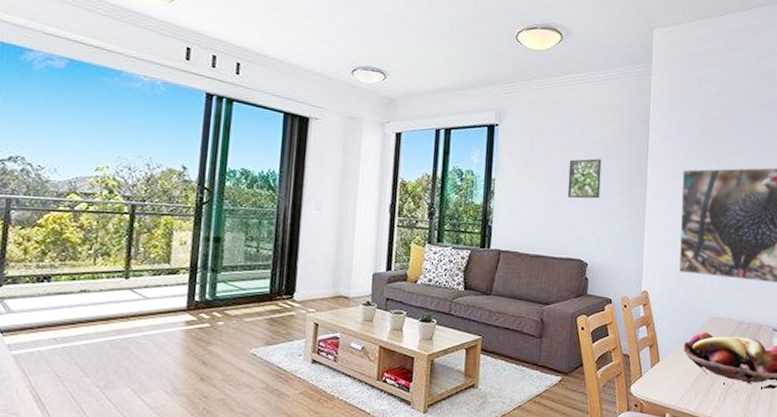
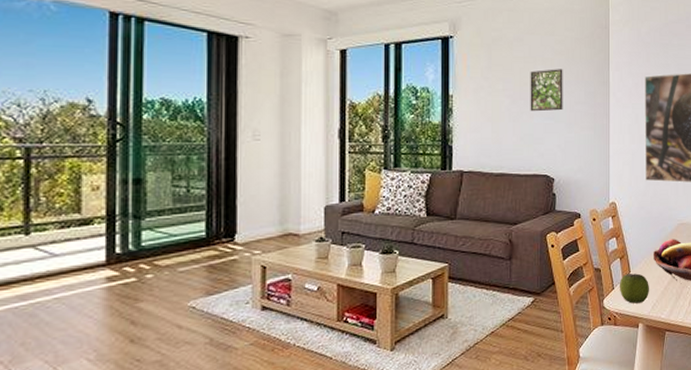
apple: none [647,363,678,393] -> present [619,273,649,304]

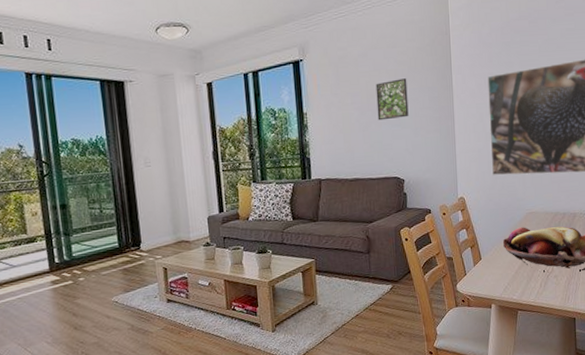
apple: present [619,273,649,304] -> none [471,260,500,287]

